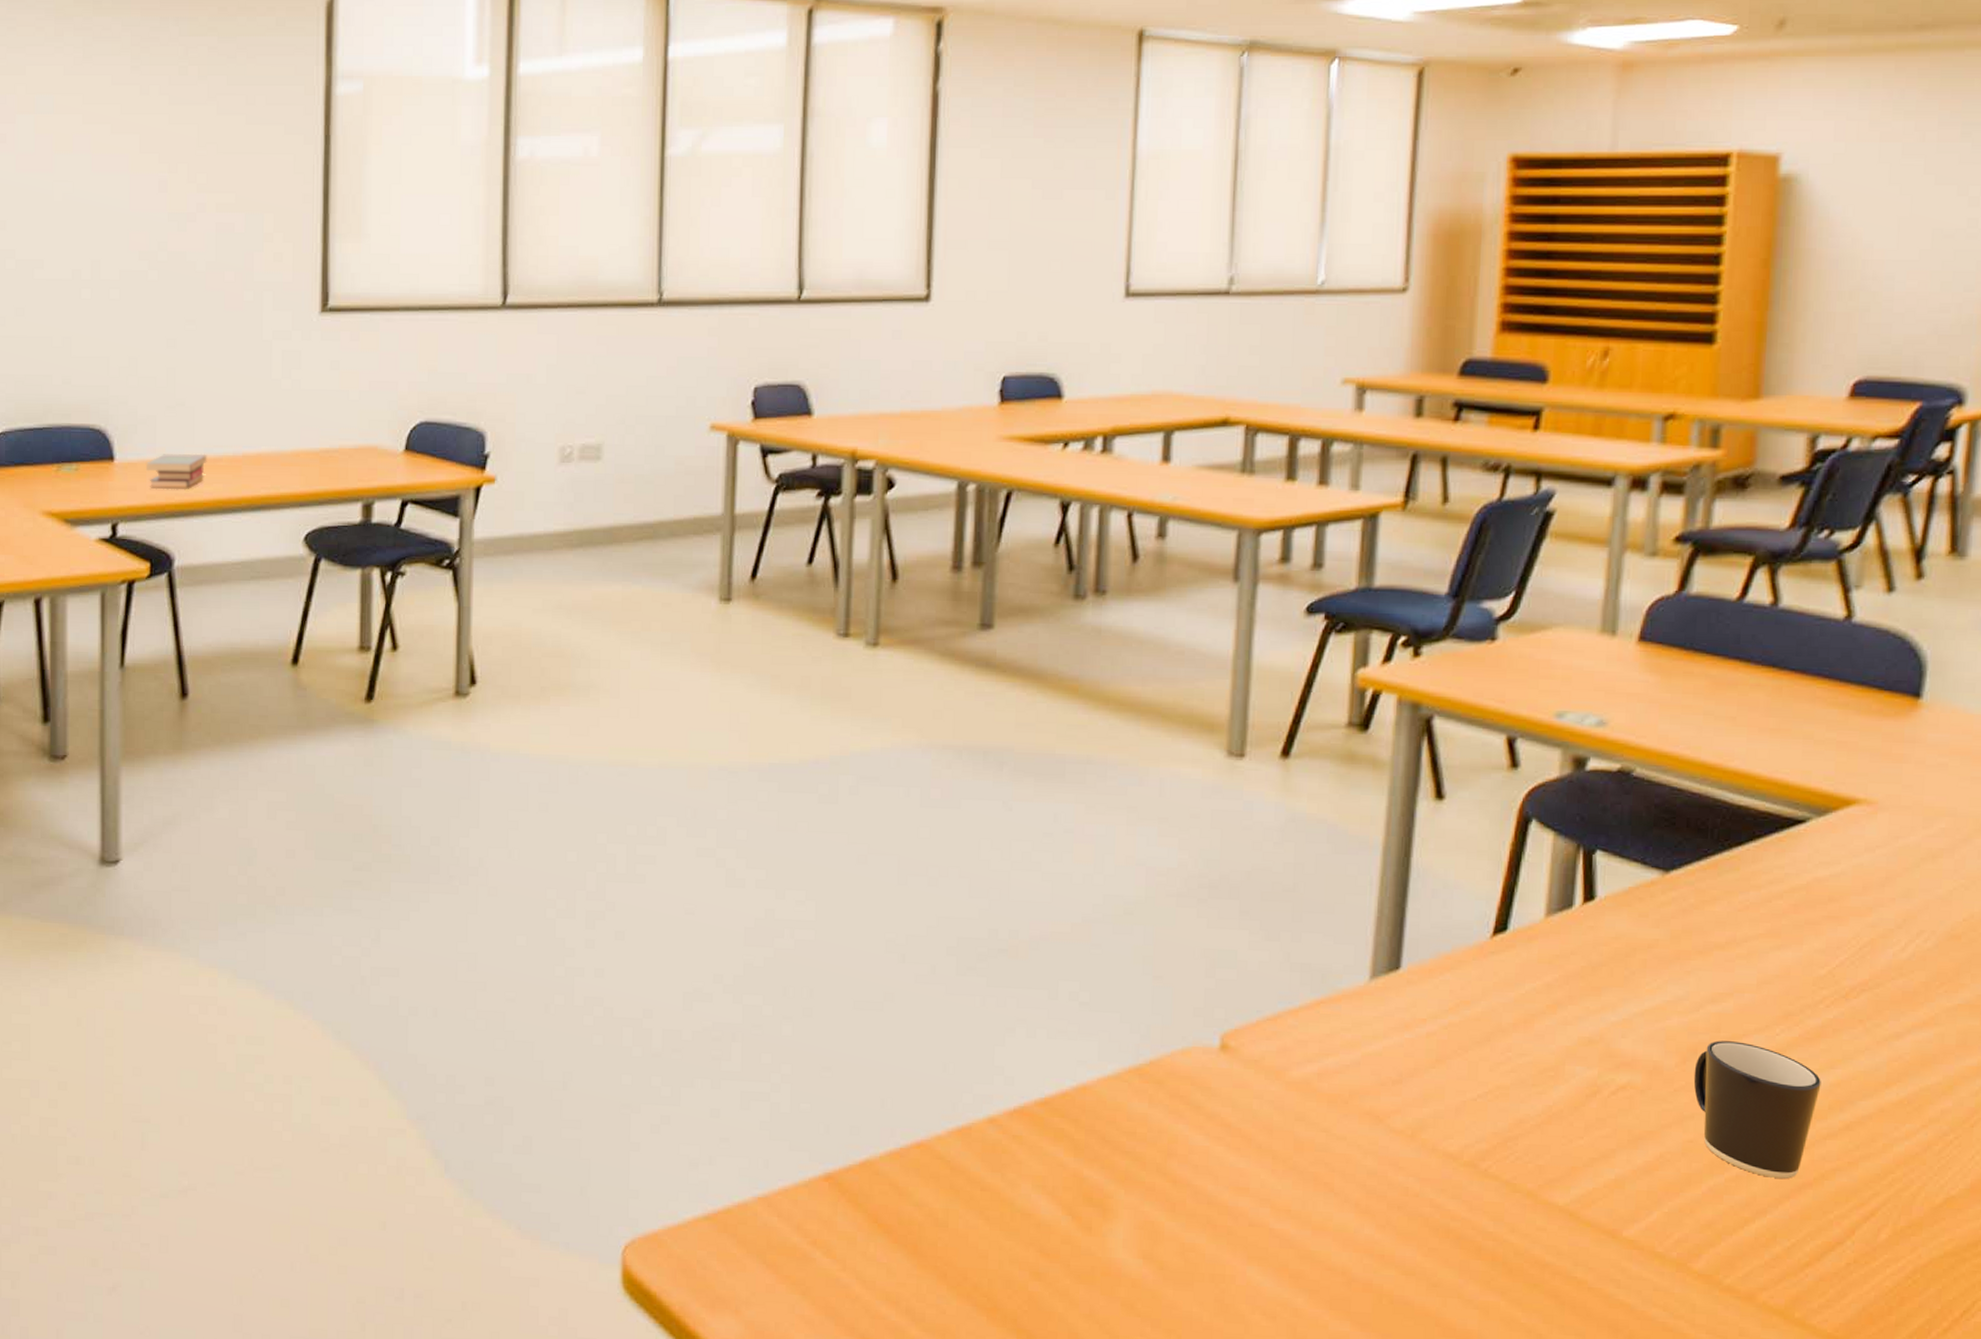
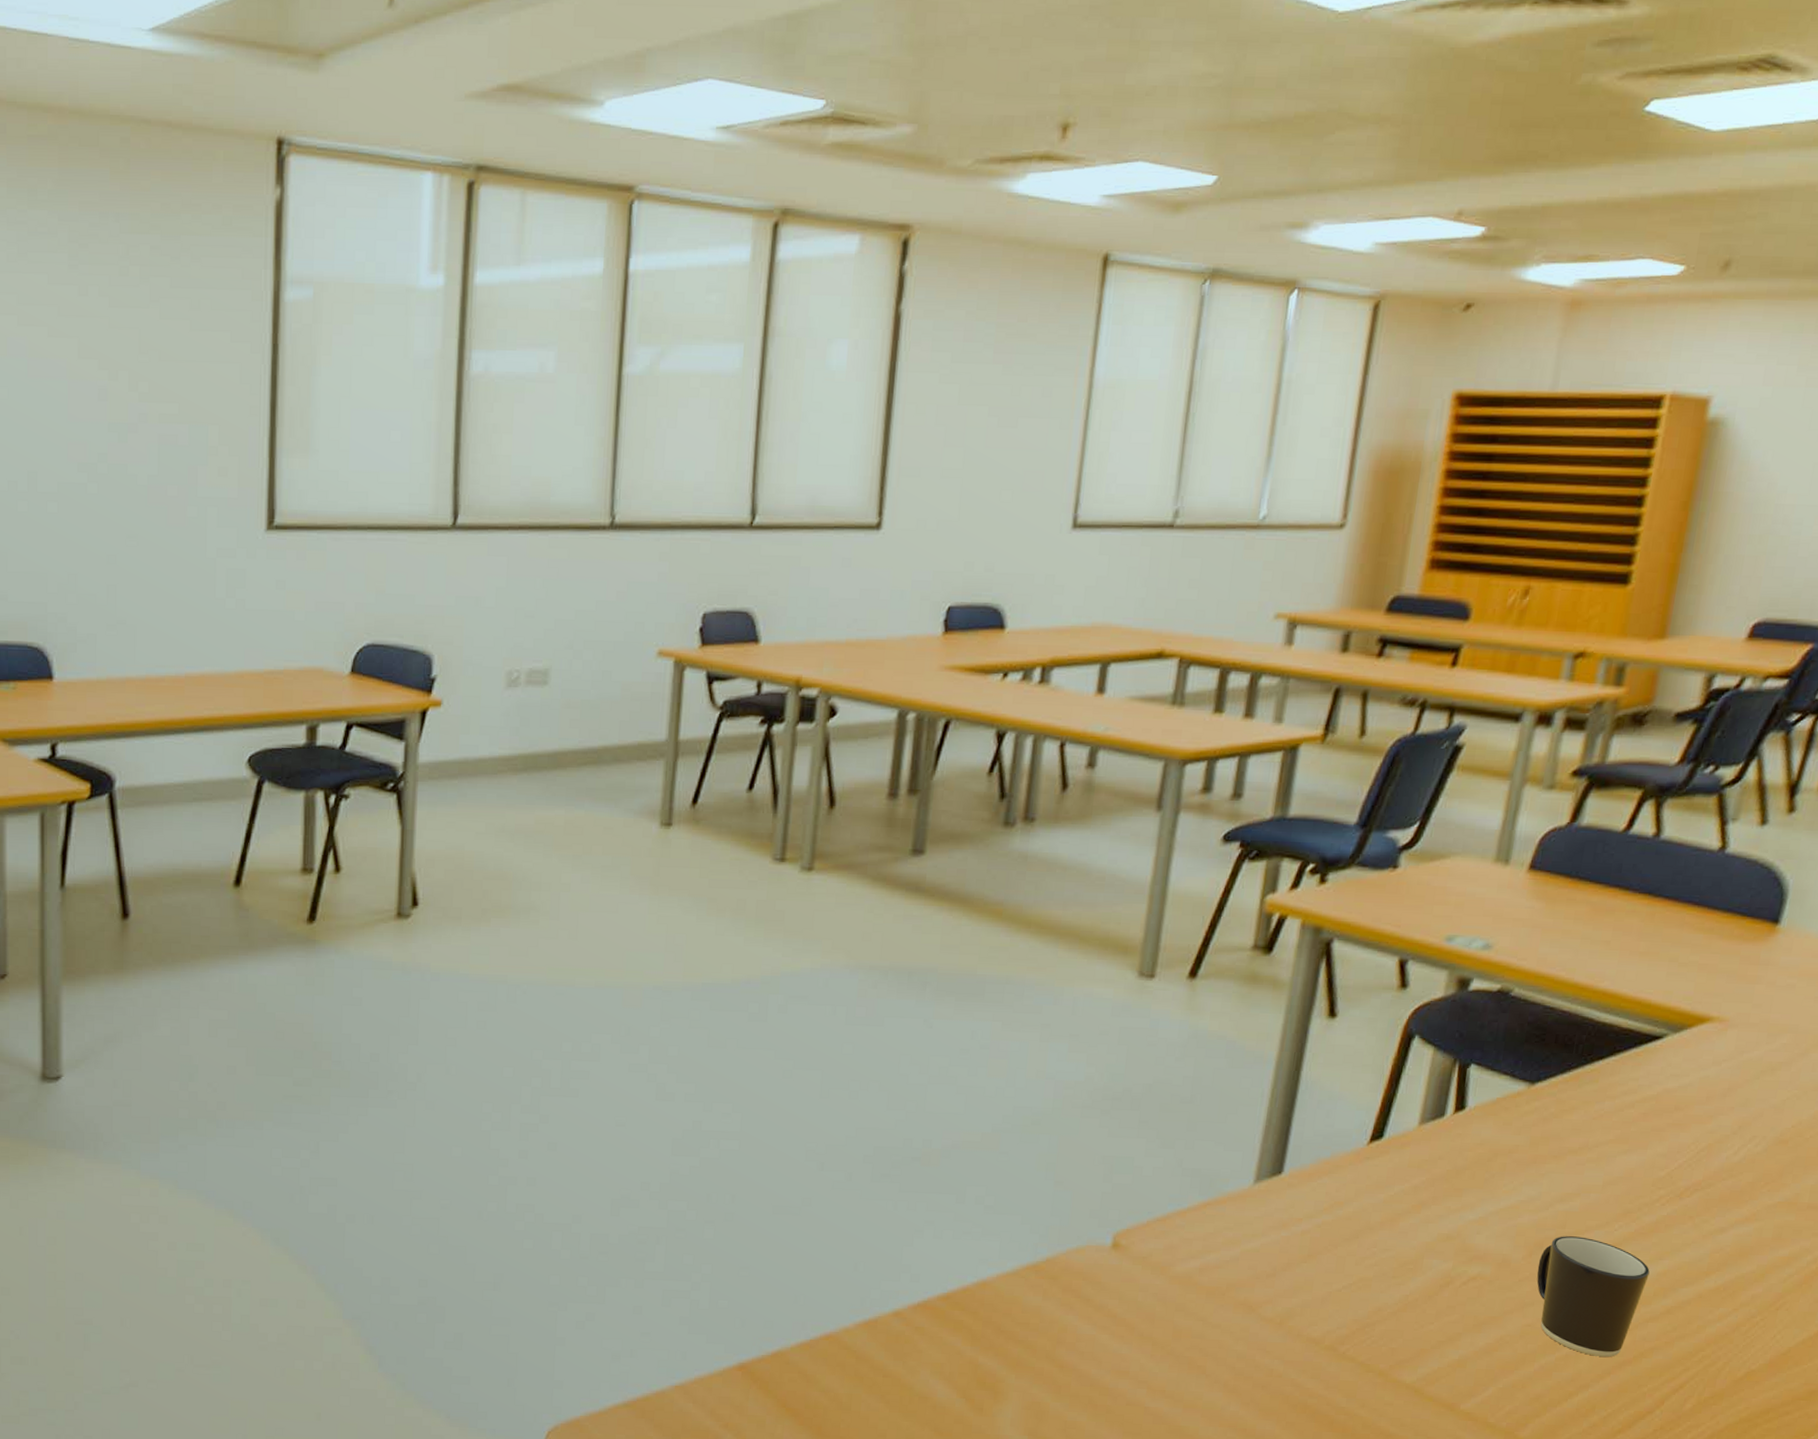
books: present [145,453,207,490] -> none [85,673,149,711]

